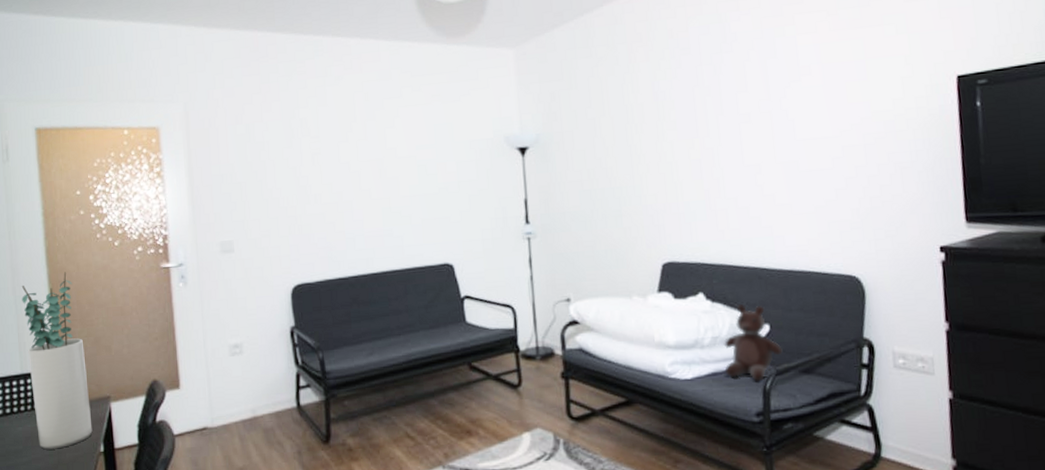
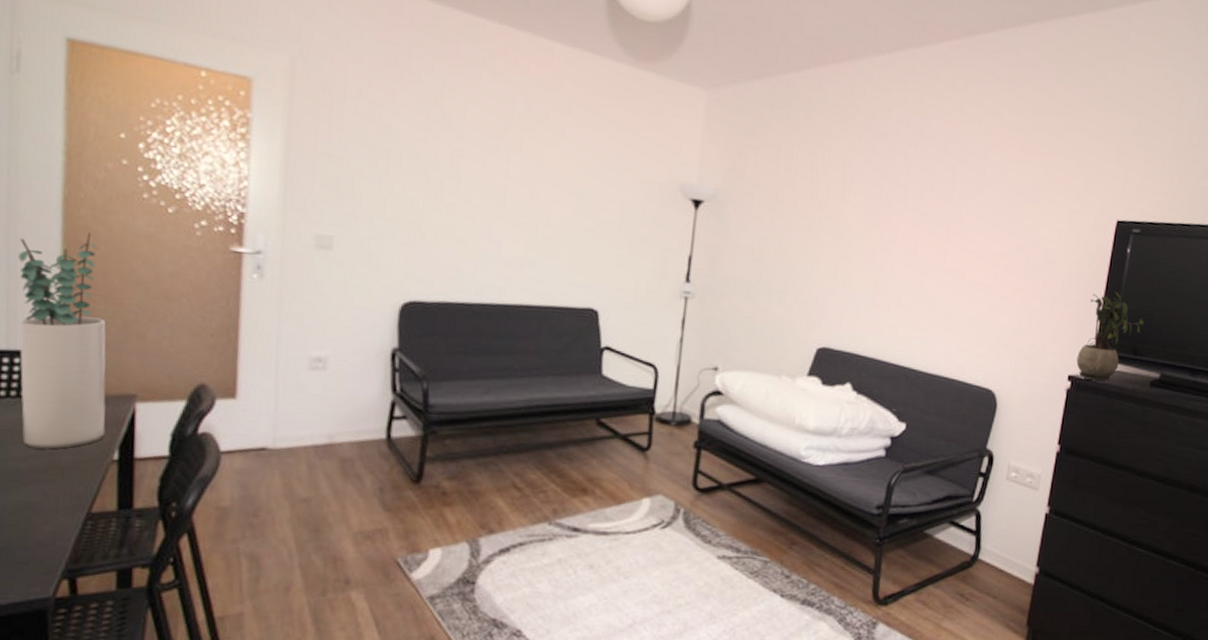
teddy bear: present [723,304,783,382] -> none [855,400,913,477]
potted plant: none [945,149,1017,248] -> present [1076,292,1144,382]

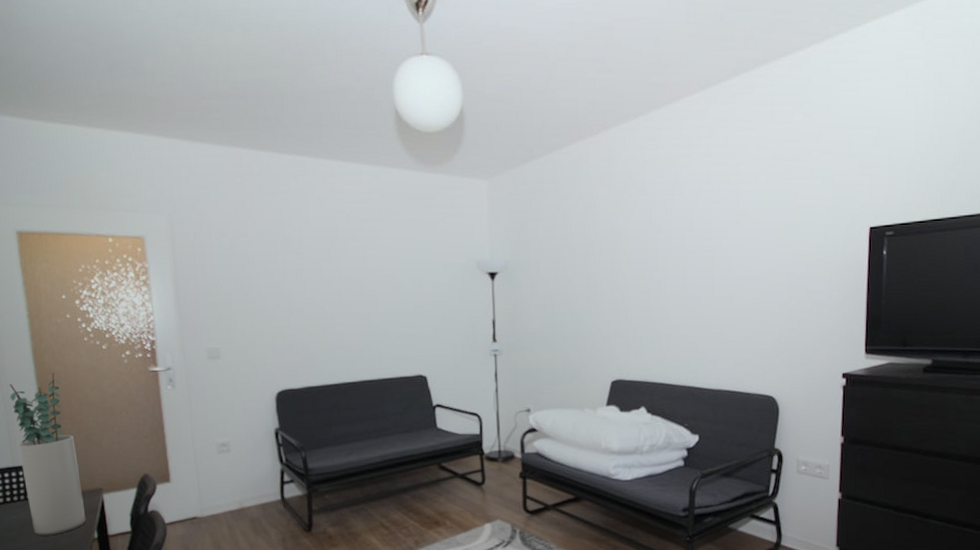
potted plant: present [1076,292,1144,382] -> none [848,292,909,375]

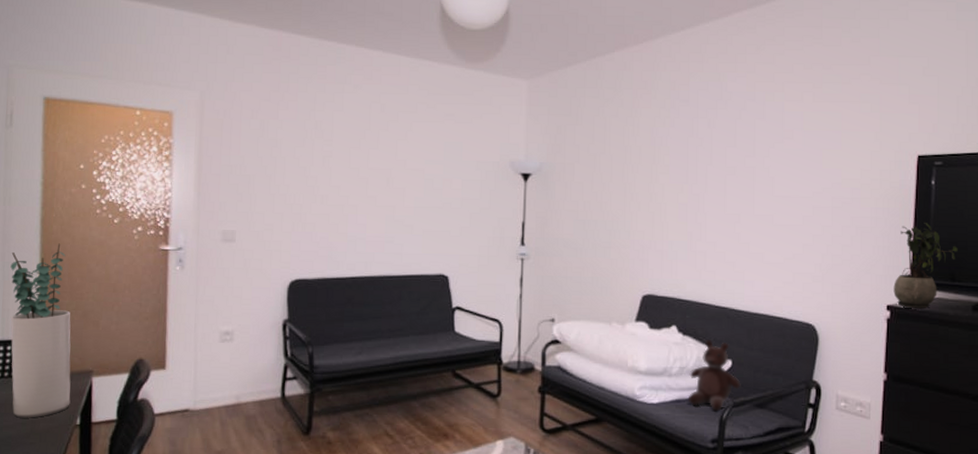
teddy bear: none [659,418,708,483] -> present [687,340,741,412]
potted plant: none [848,292,909,375] -> present [893,223,958,309]

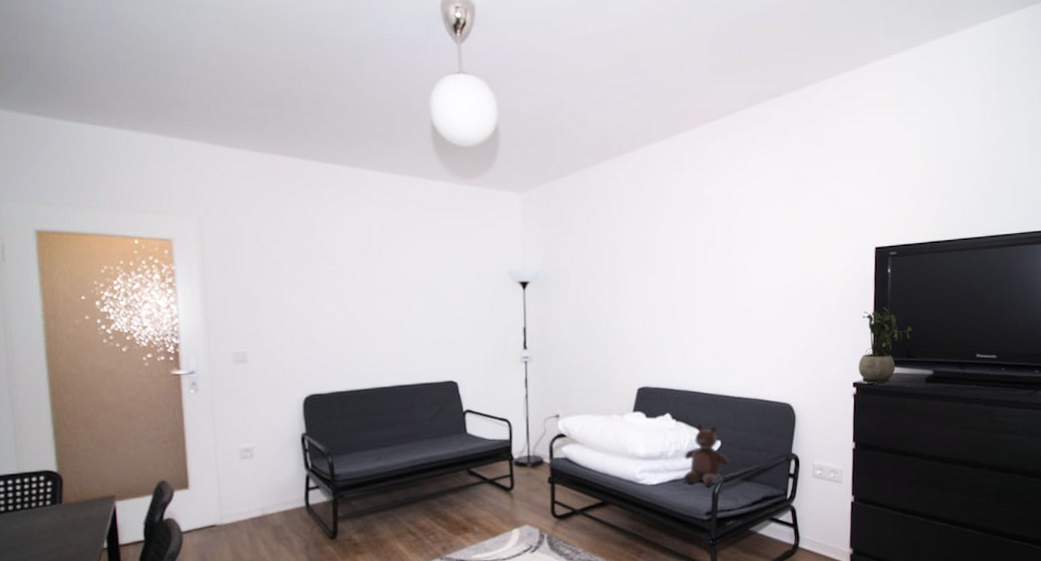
vase: present [10,243,71,418] -> none [18,375,96,547]

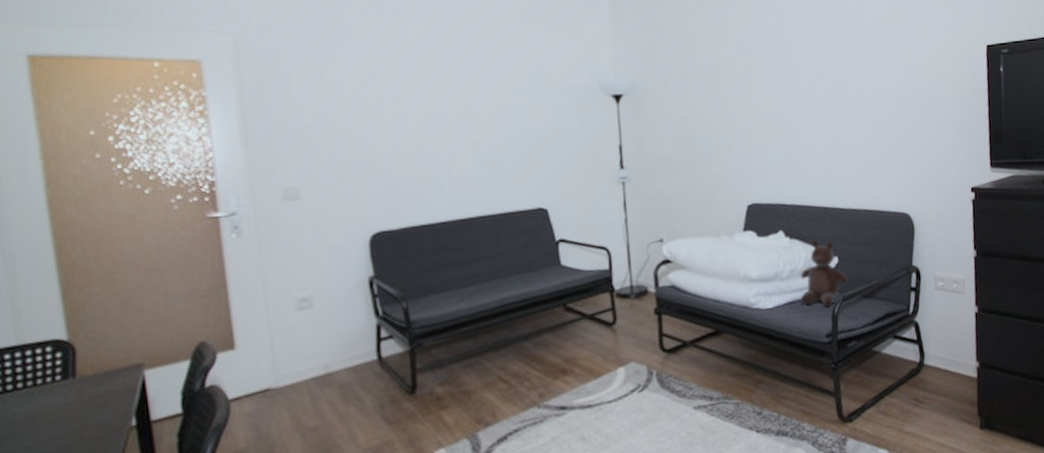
potted plant: present [858,307,912,385] -> none [975,107,1027,189]

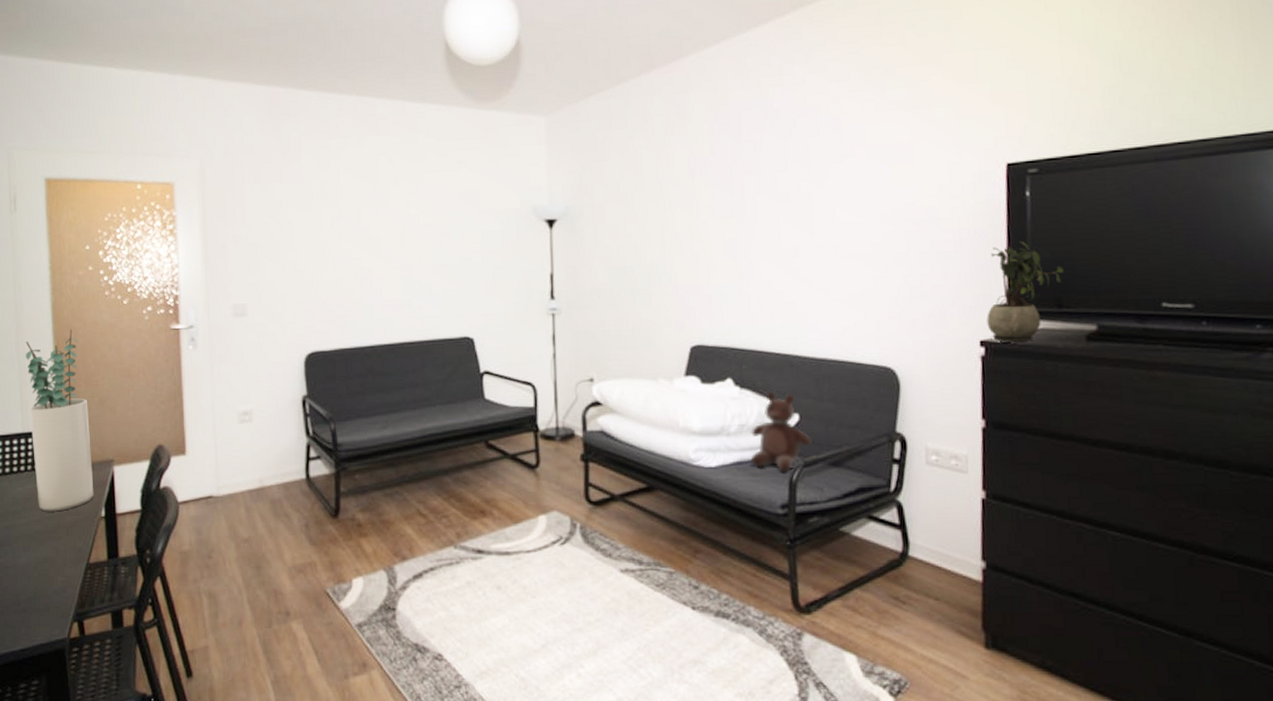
vase: none [13,225,120,431] -> present [25,329,94,512]
potted plant: none [975,107,1027,189] -> present [987,241,1064,344]

